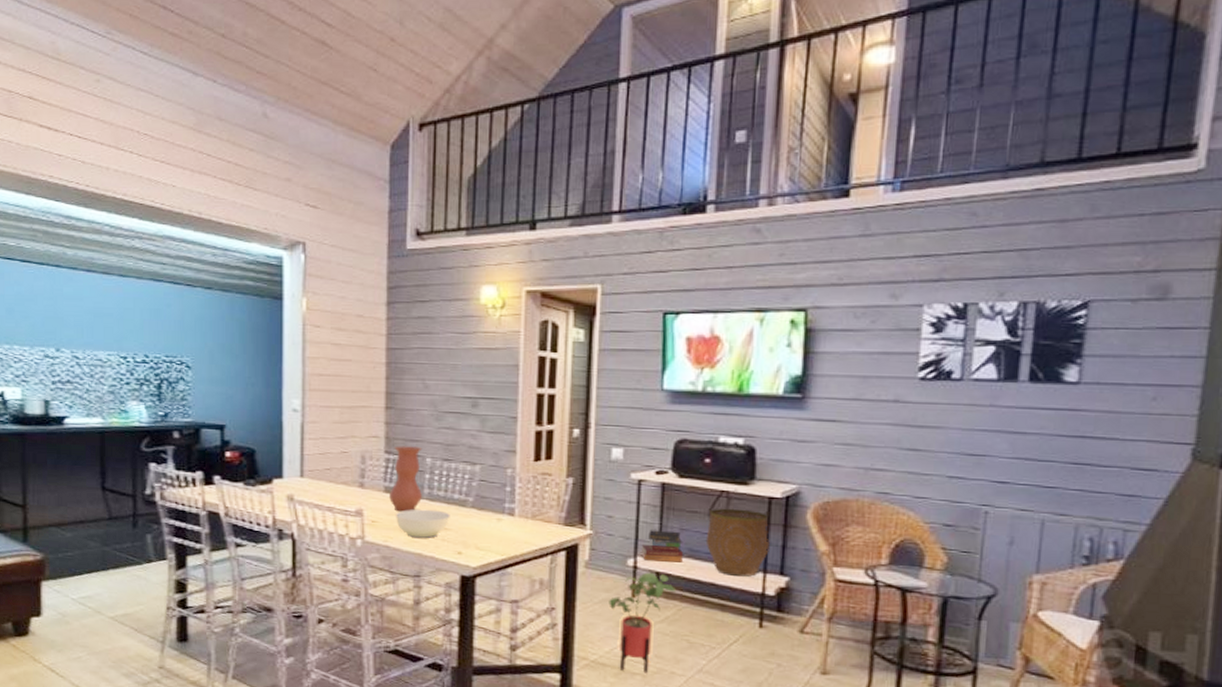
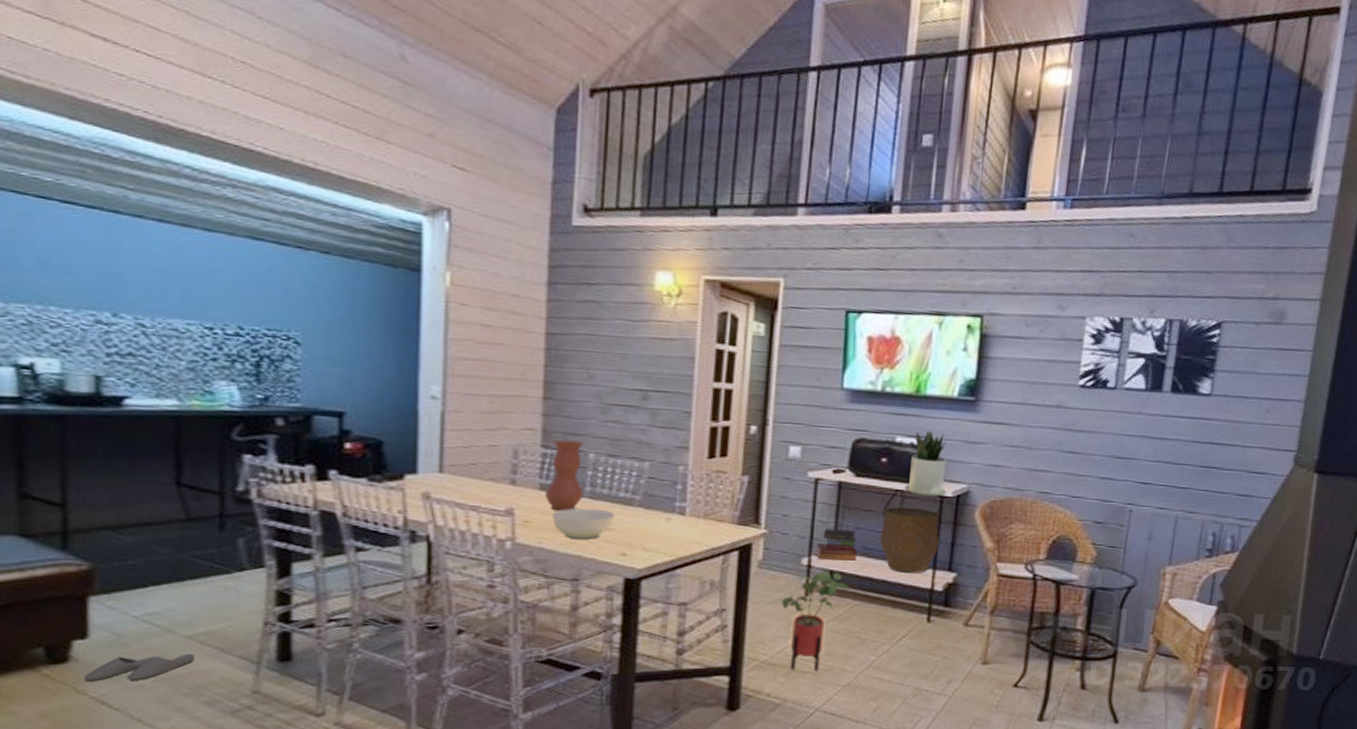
slippers: none [39,631,117,653] -> present [84,653,195,682]
planter: none [730,429,775,499] -> present [904,430,948,498]

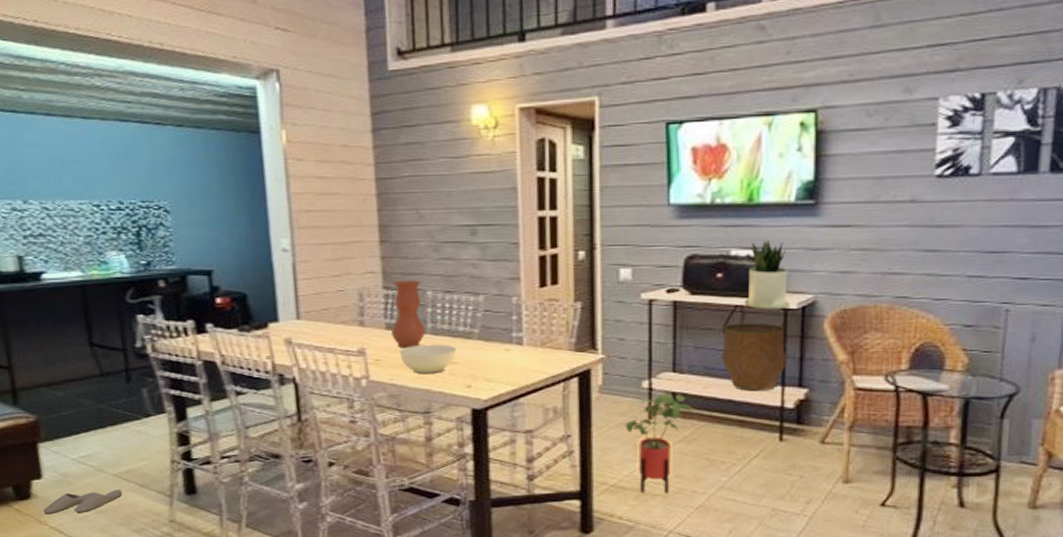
books: present [815,528,858,561] -> none [655,350,699,382]

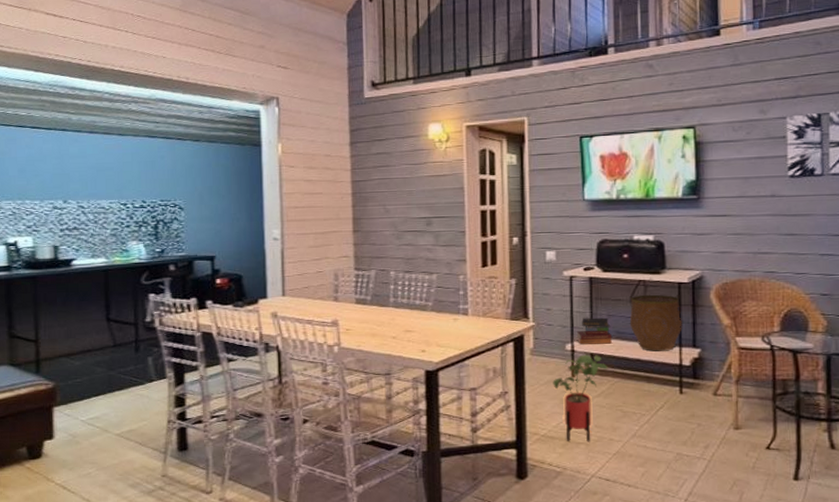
slippers: present [44,489,123,514] -> none [52,447,123,472]
vase: present [391,280,426,348] -> none [360,262,388,320]
bowl: present [400,344,456,373] -> none [367,315,414,341]
books: none [655,350,699,382] -> present [576,317,612,345]
planter: present [744,240,791,311] -> none [646,227,683,284]

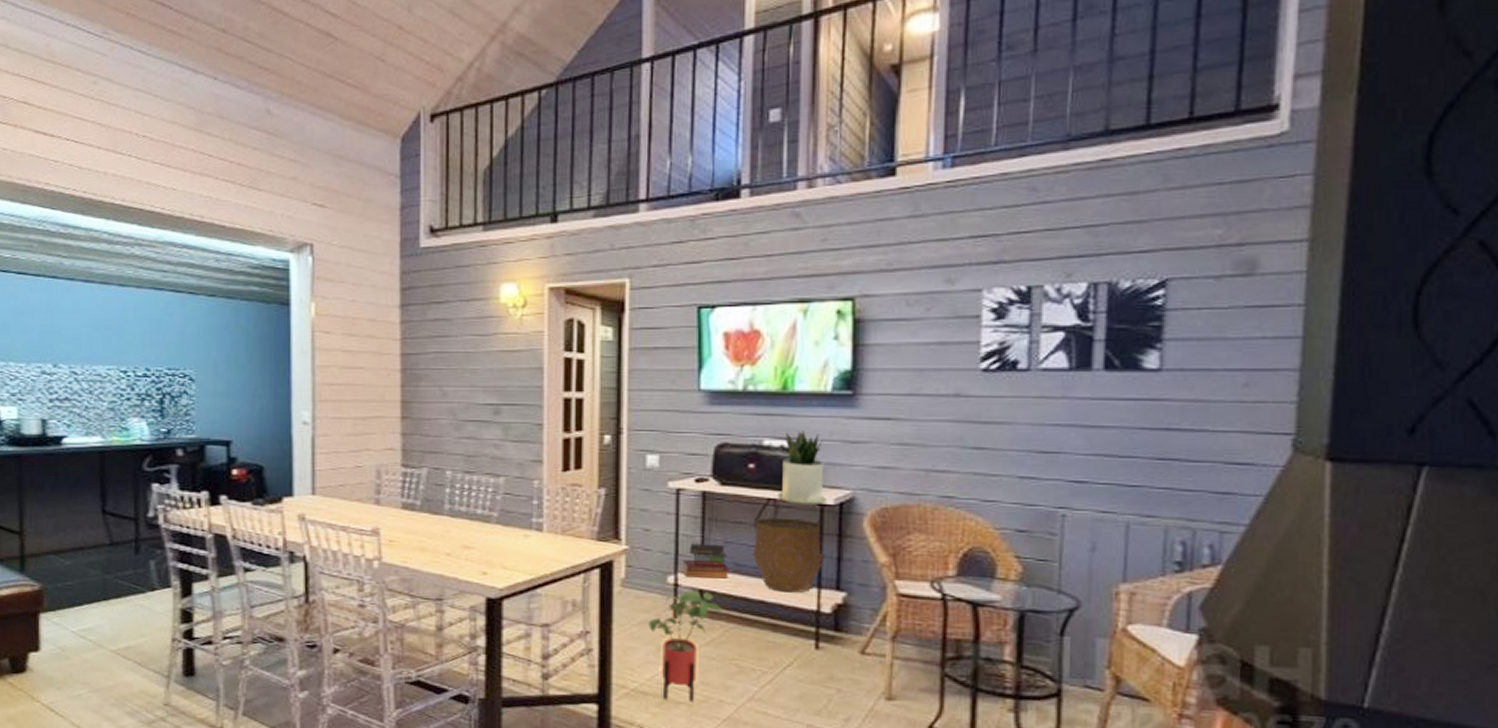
planter: none [646,227,683,284] -> present [777,430,827,506]

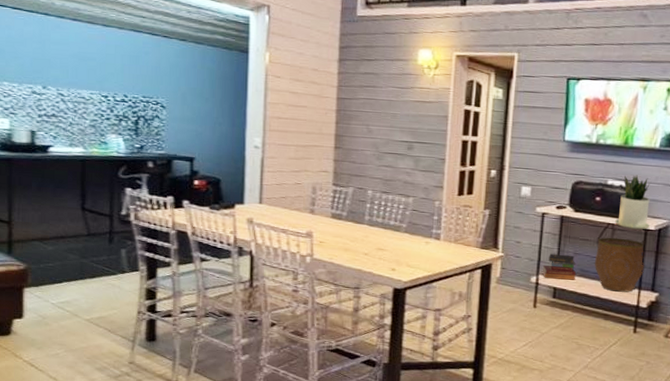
house plant: present [648,590,721,703] -> none [515,287,569,369]

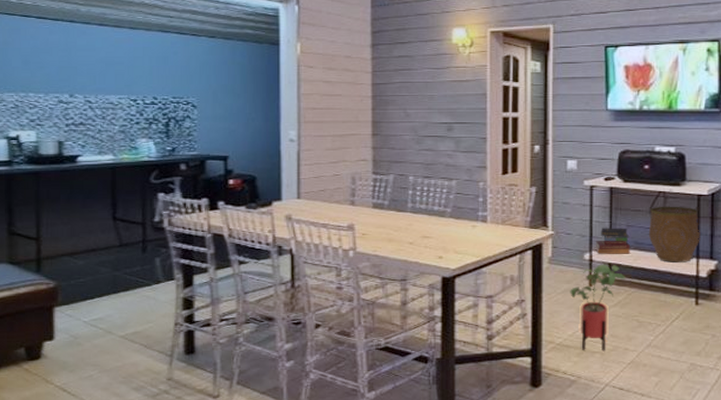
house plant: none [515,287,569,369] -> present [570,264,625,351]
planter: present [615,175,652,230] -> none [666,139,703,196]

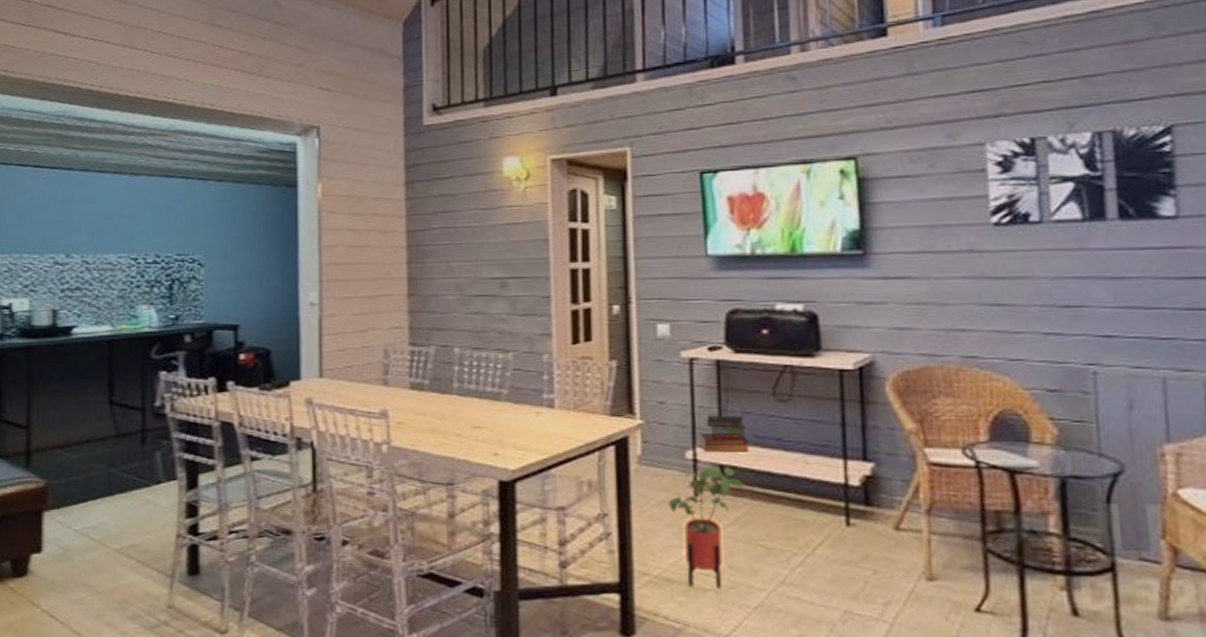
basket: present [648,206,700,262] -> none [772,385,847,465]

